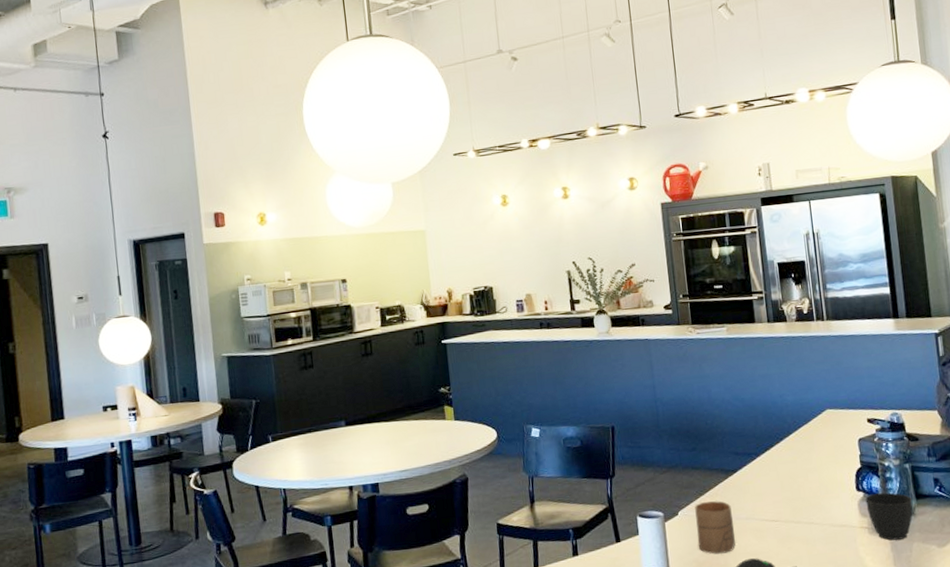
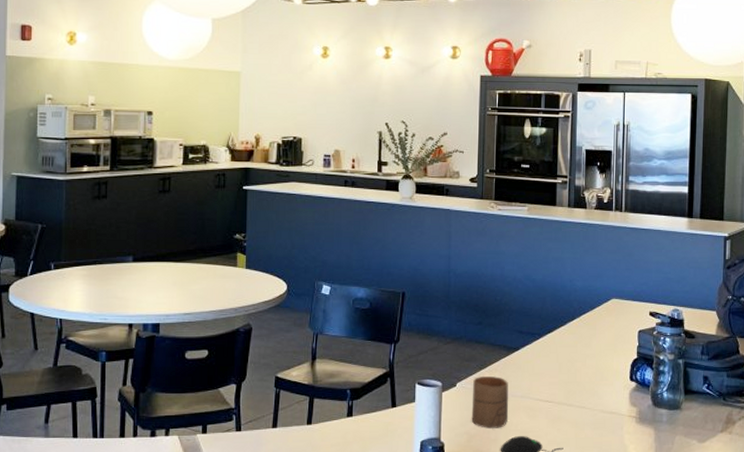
cup: present [865,492,913,541] -> none [637,385,681,432]

